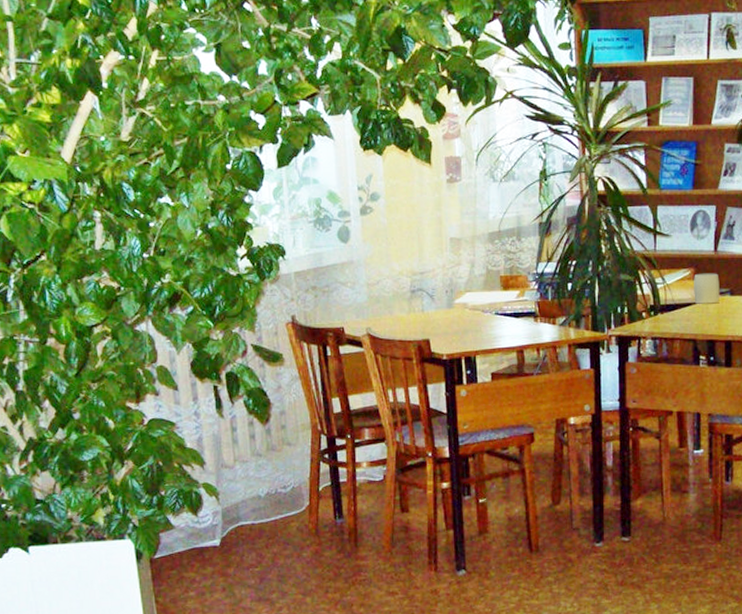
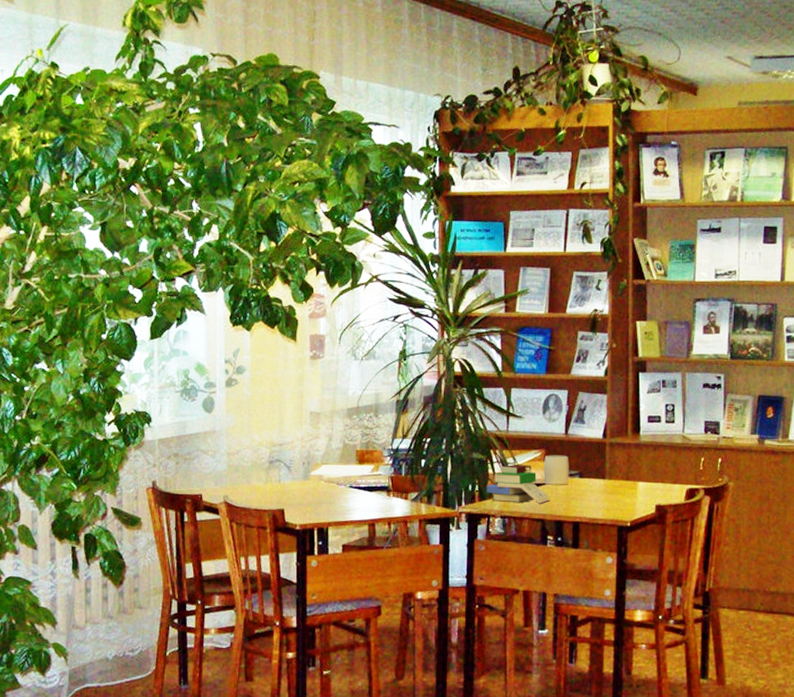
book: none [636,284,700,325] -> present [487,465,549,505]

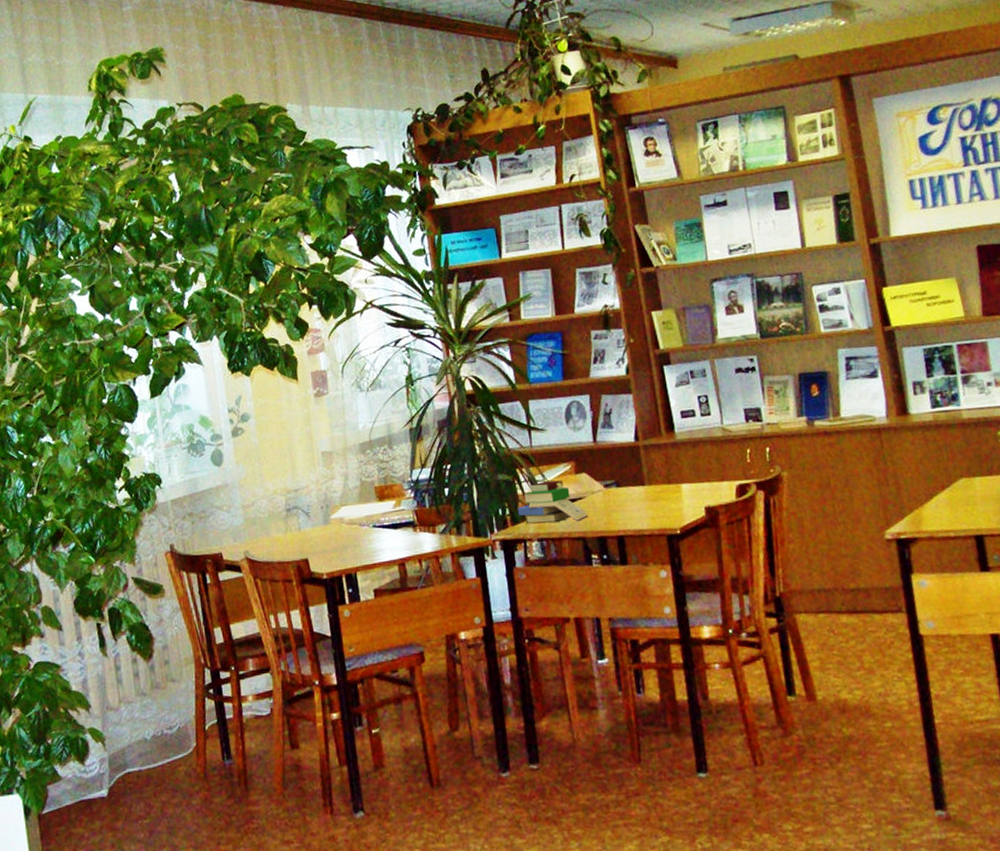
mug: present [544,455,569,486] -> none [575,465,606,500]

